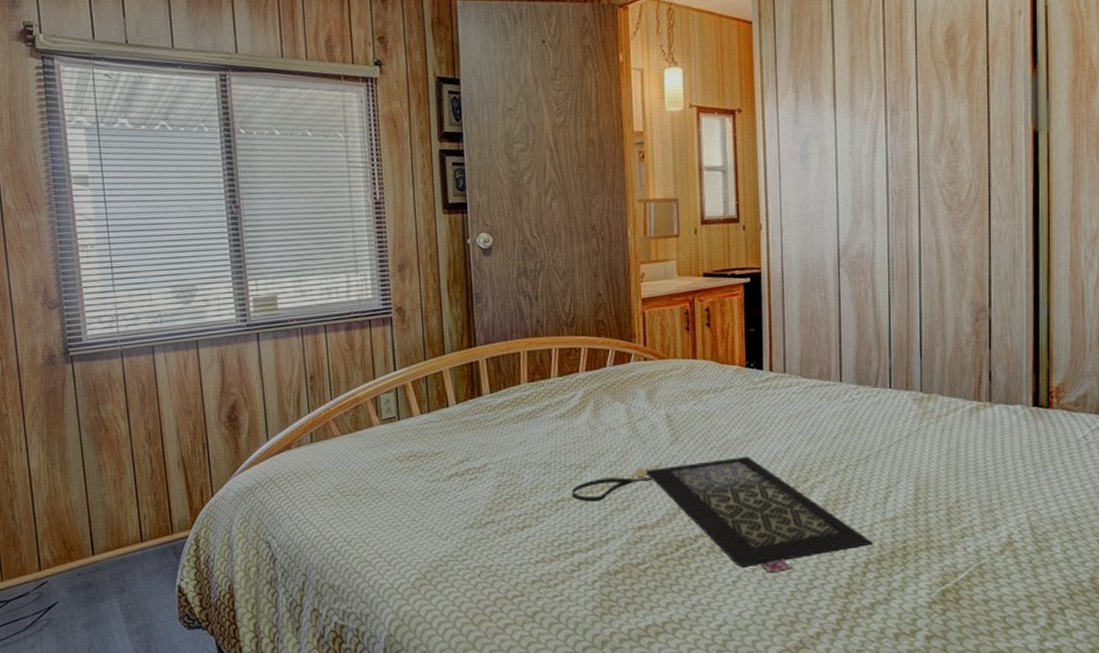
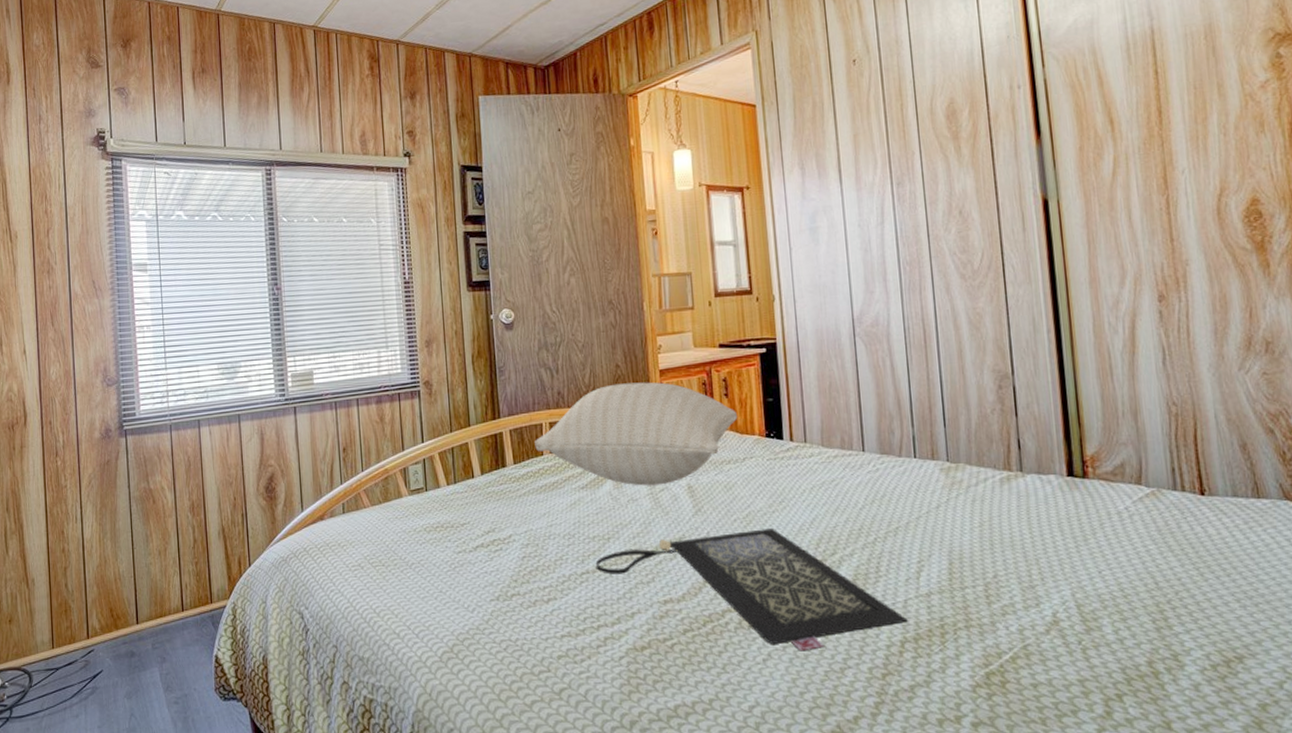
pillow: none [512,311,719,415] -> present [534,382,738,486]

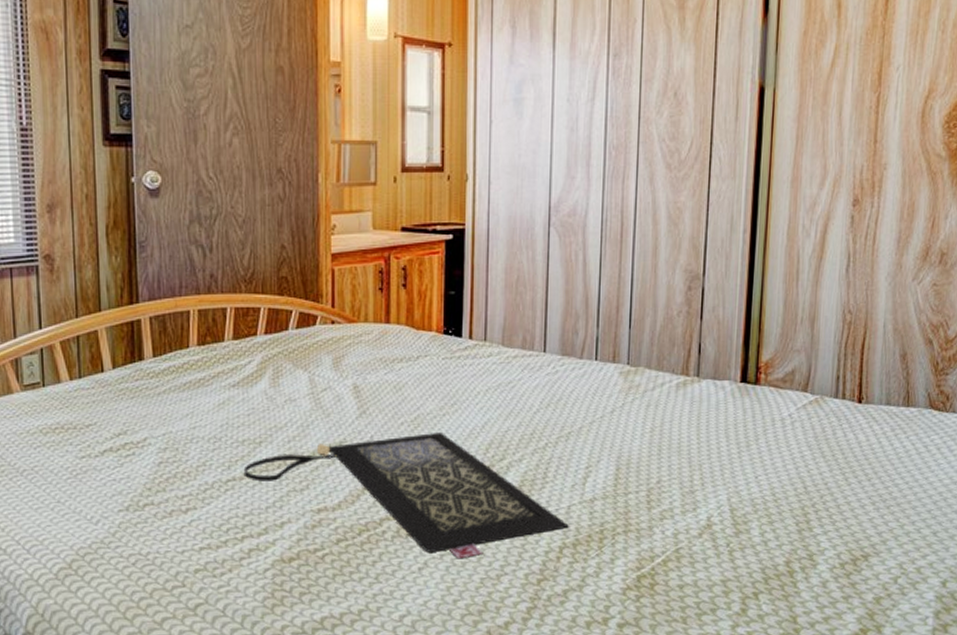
pillow: present [534,382,738,486] -> none [179,267,415,385]

